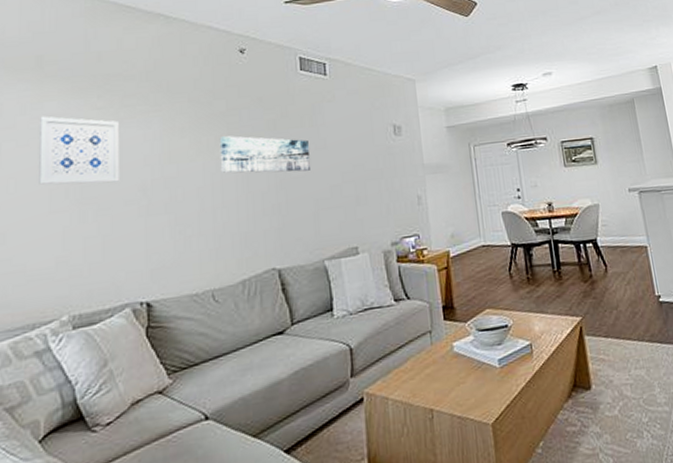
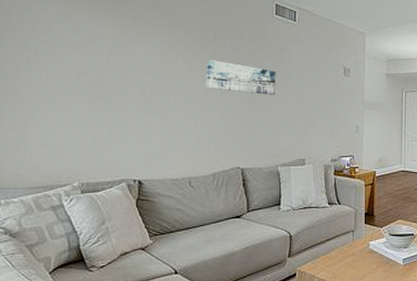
wall art: present [38,116,119,185] -> none [64,26,129,85]

